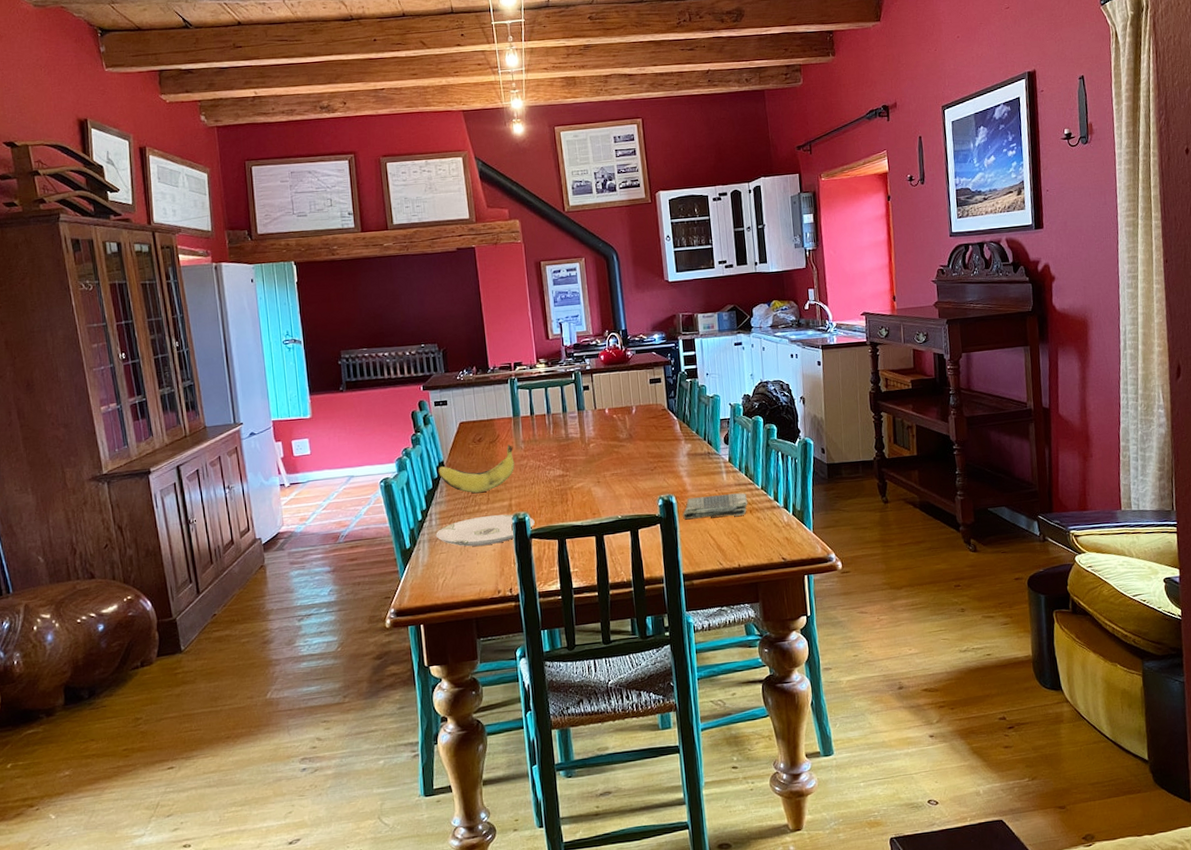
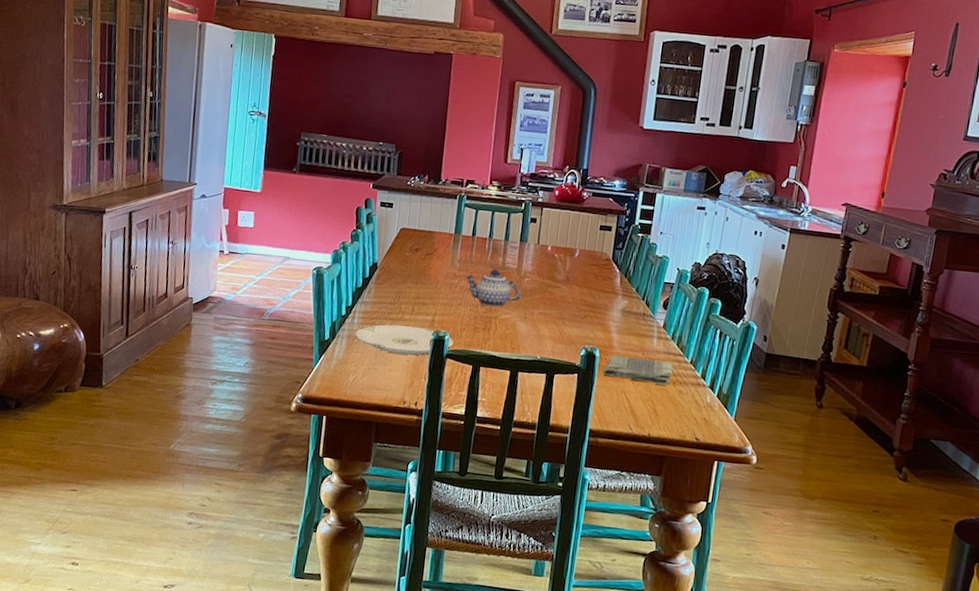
banana: present [438,444,515,494] -> none [370,260,448,302]
teapot: none [532,442,591,480] -> present [465,269,522,307]

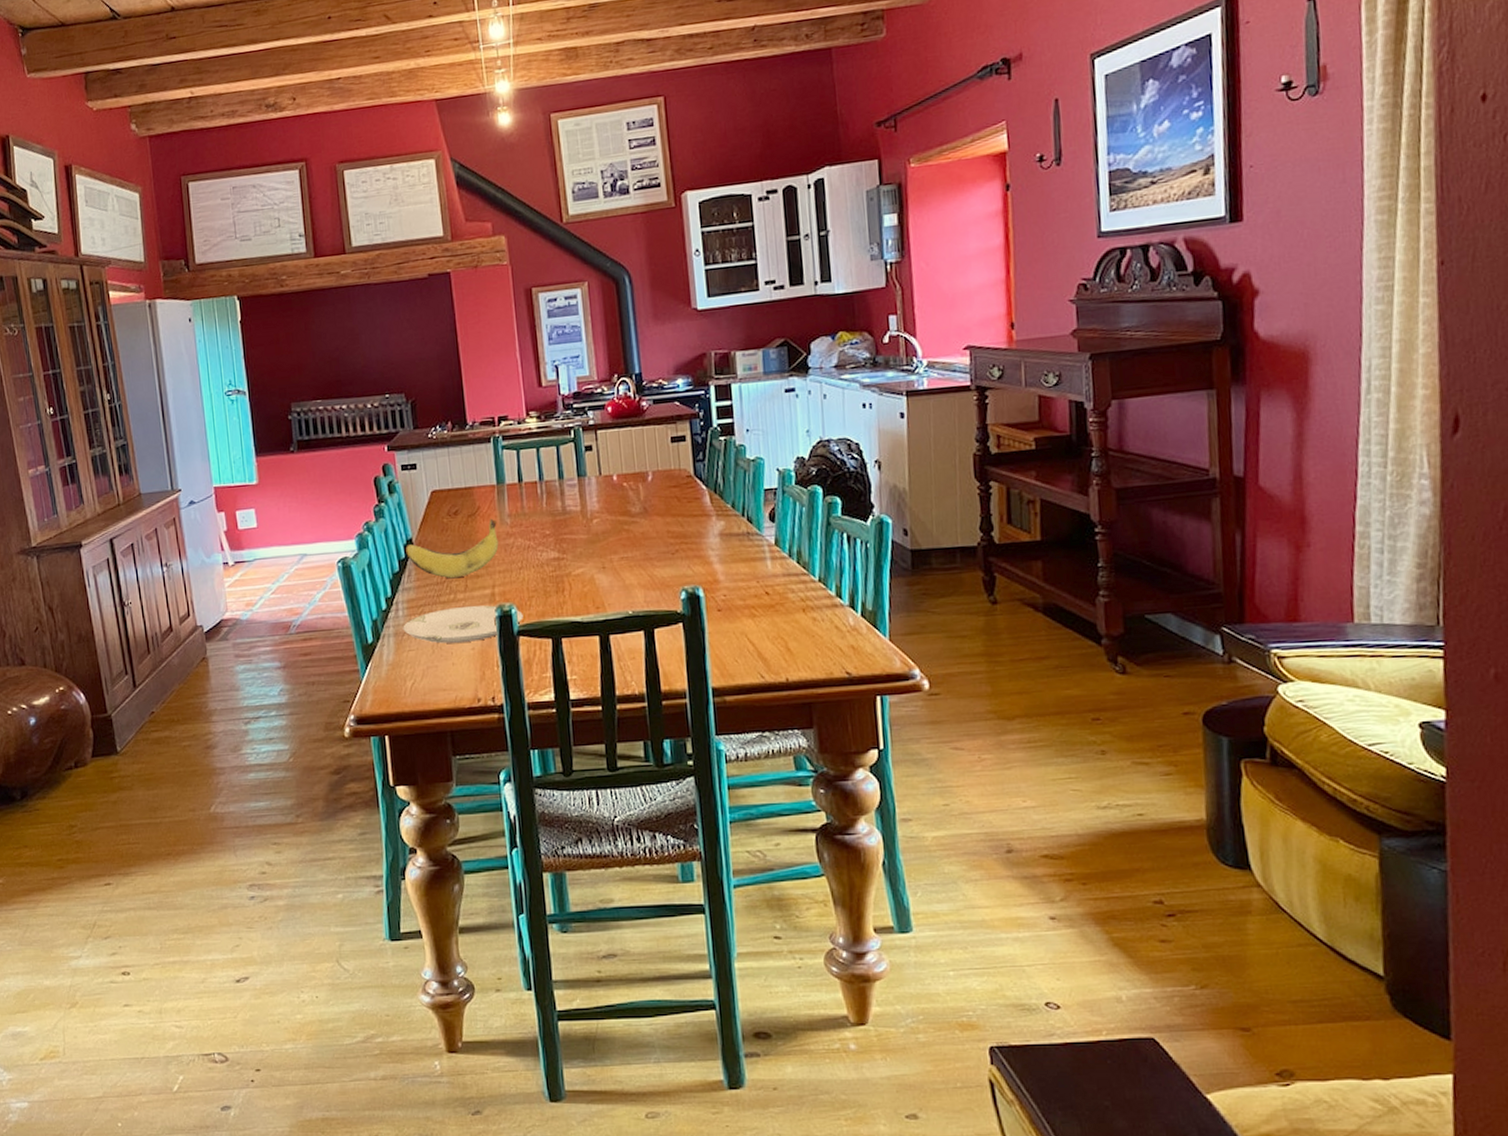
banana: none [370,260,448,302] -> present [405,518,499,579]
teapot: present [465,269,522,307] -> none [520,517,594,564]
dish towel: present [603,355,674,385] -> none [712,586,801,618]

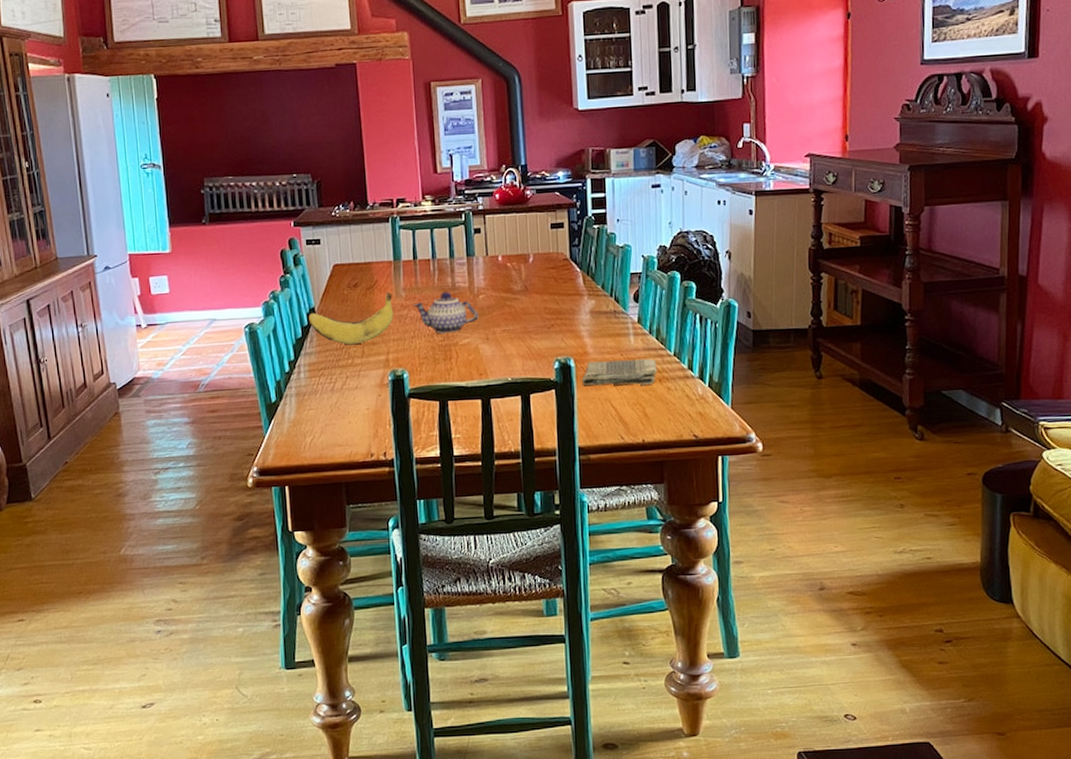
plate: present [403,605,523,644] -> none [304,370,414,404]
teapot: none [520,517,594,564] -> present [413,292,479,334]
dish towel: none [712,586,801,618] -> present [581,359,658,386]

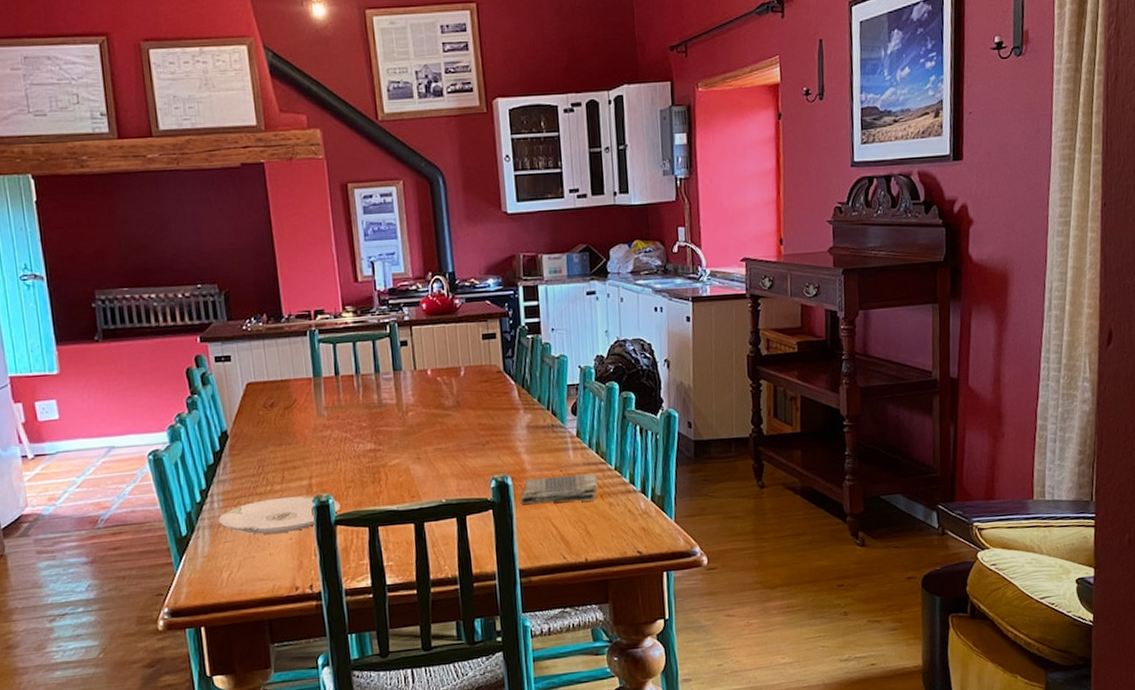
plate: none [304,370,414,404] -> present [218,496,341,535]
banana: present [308,291,394,345] -> none [220,411,316,471]
teapot: present [413,292,479,334] -> none [337,409,409,455]

